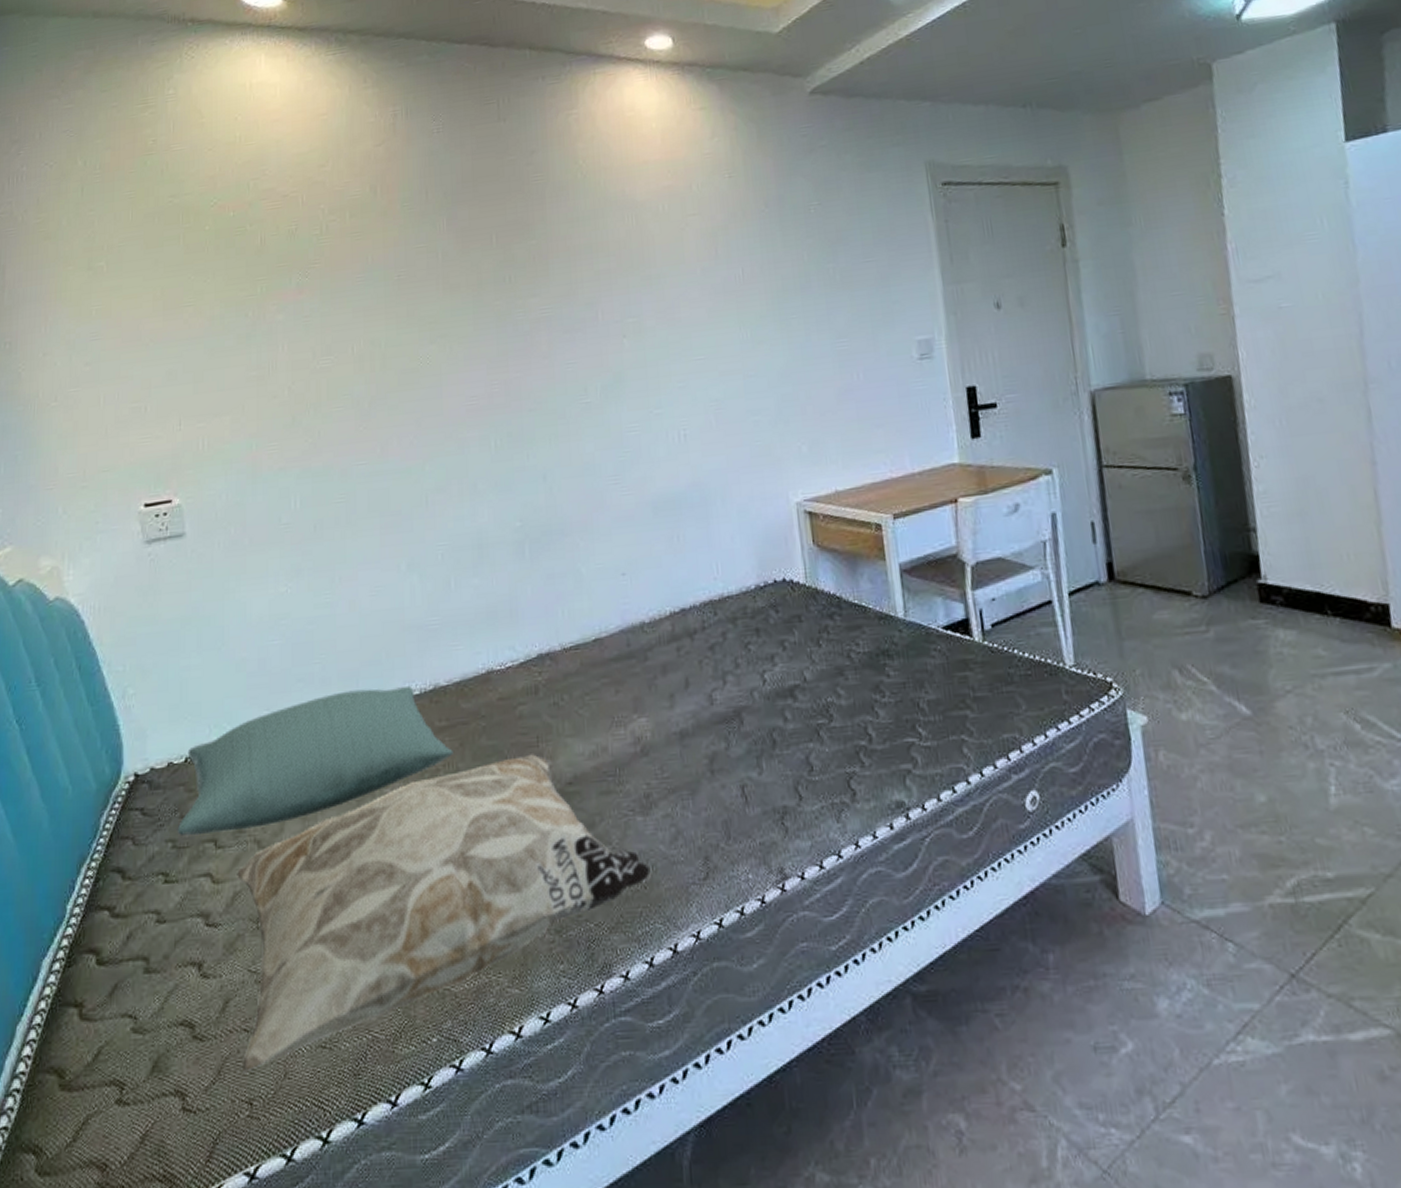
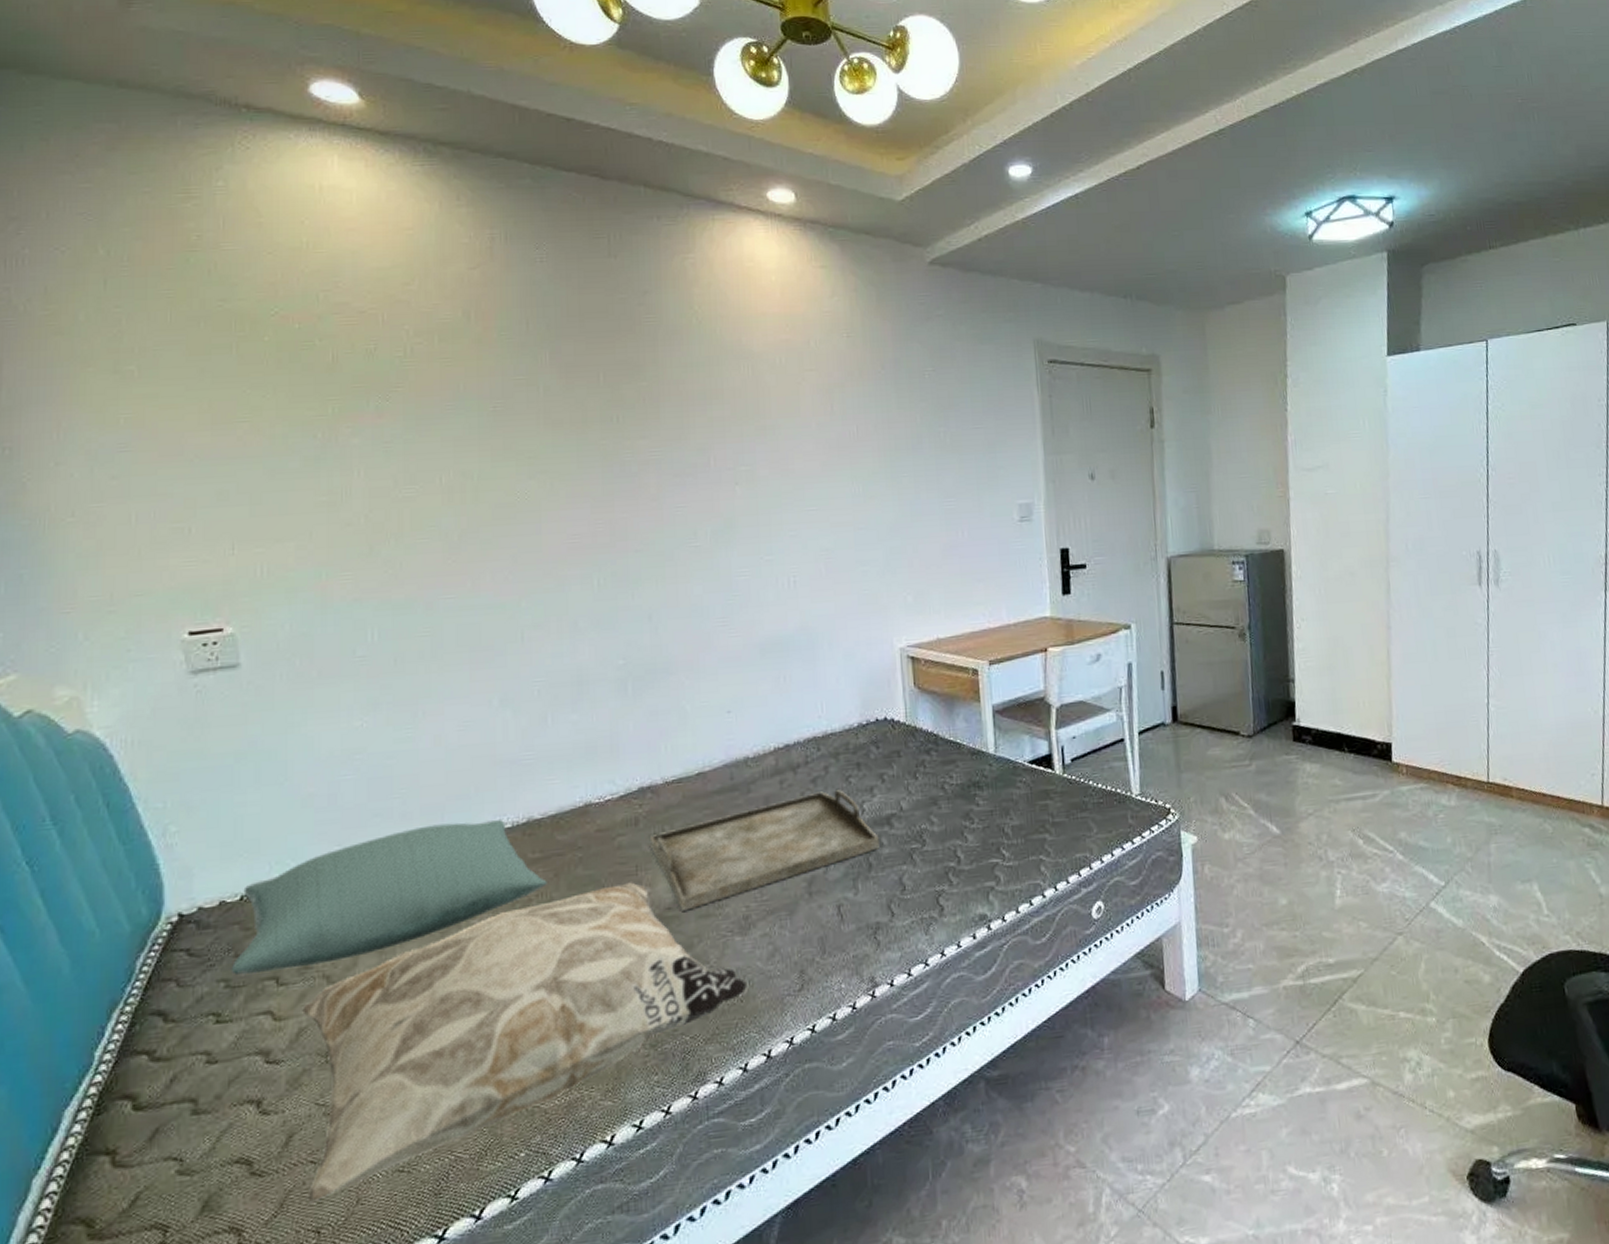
serving tray: none [549,658,783,787] -> present [649,790,879,911]

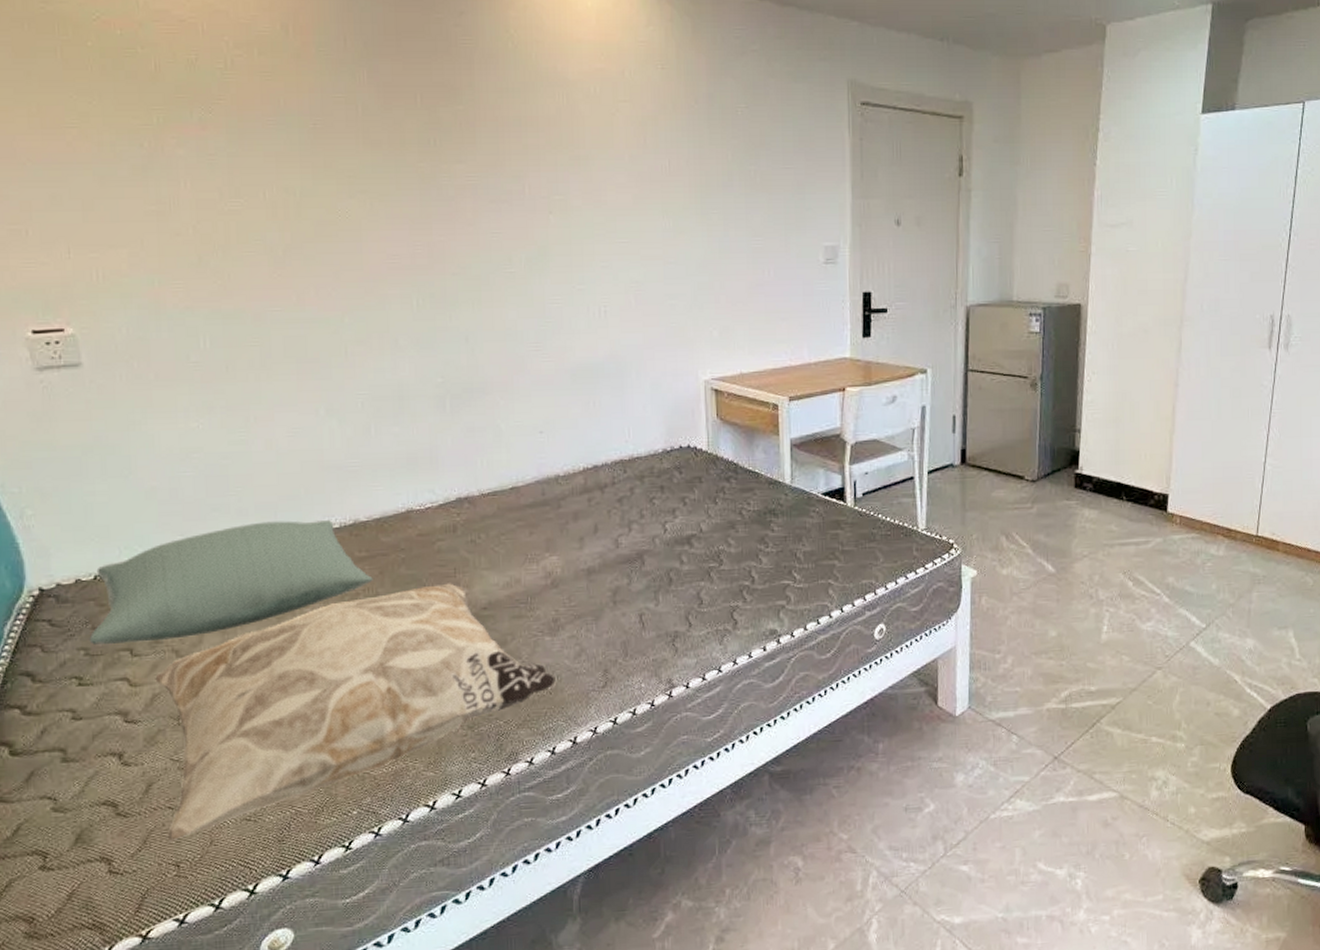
serving tray: present [649,790,879,911] -> none [466,510,680,611]

